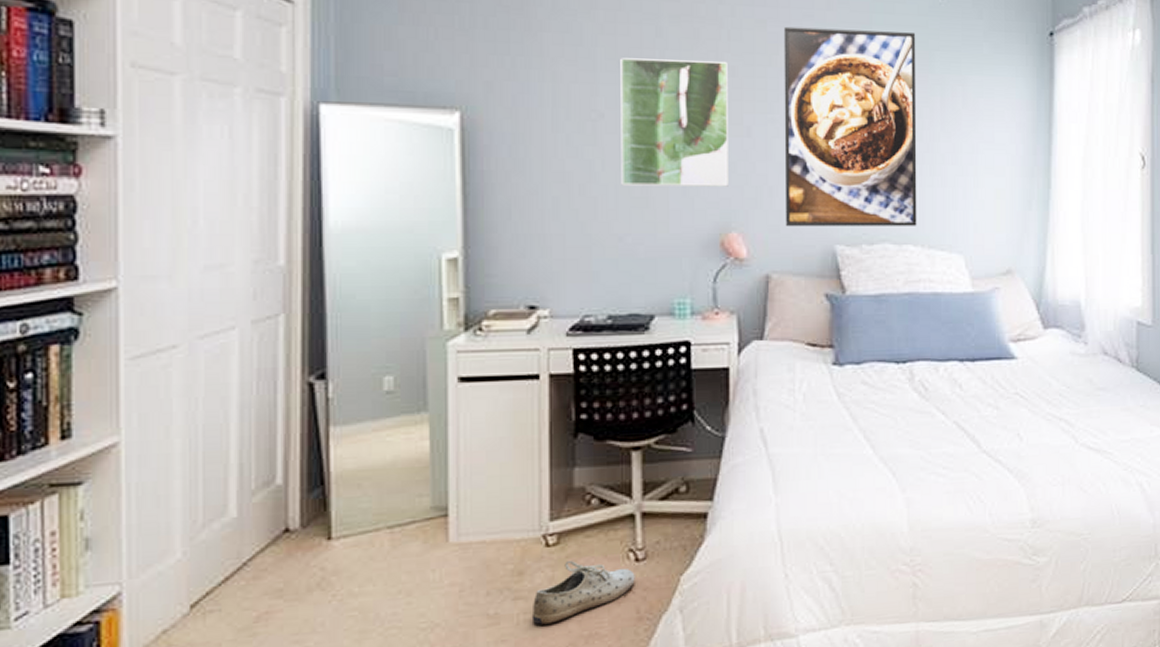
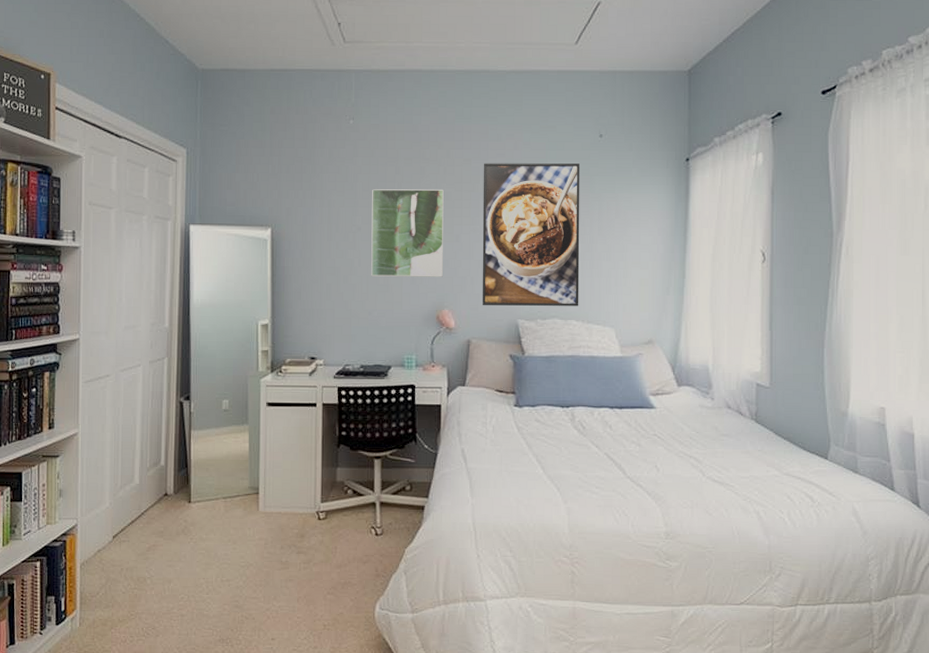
shoe: present [531,561,635,625] -> none [308,531,375,572]

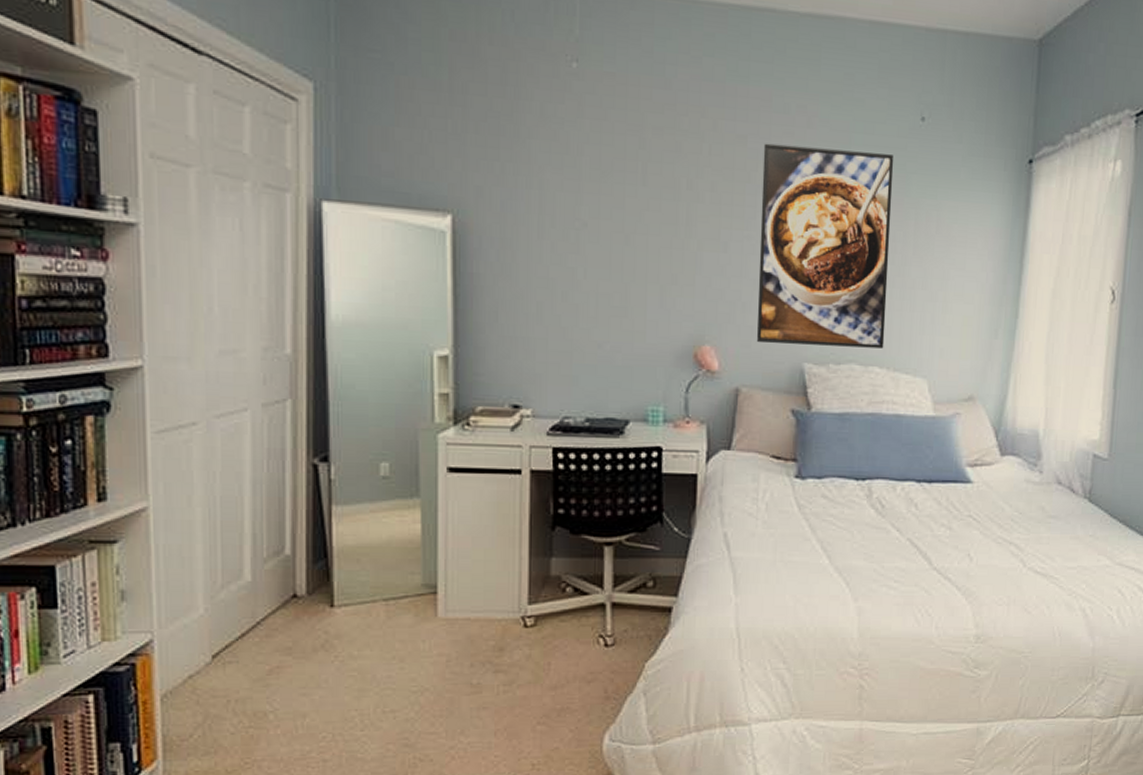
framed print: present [371,189,444,277] -> none [602,168,708,301]

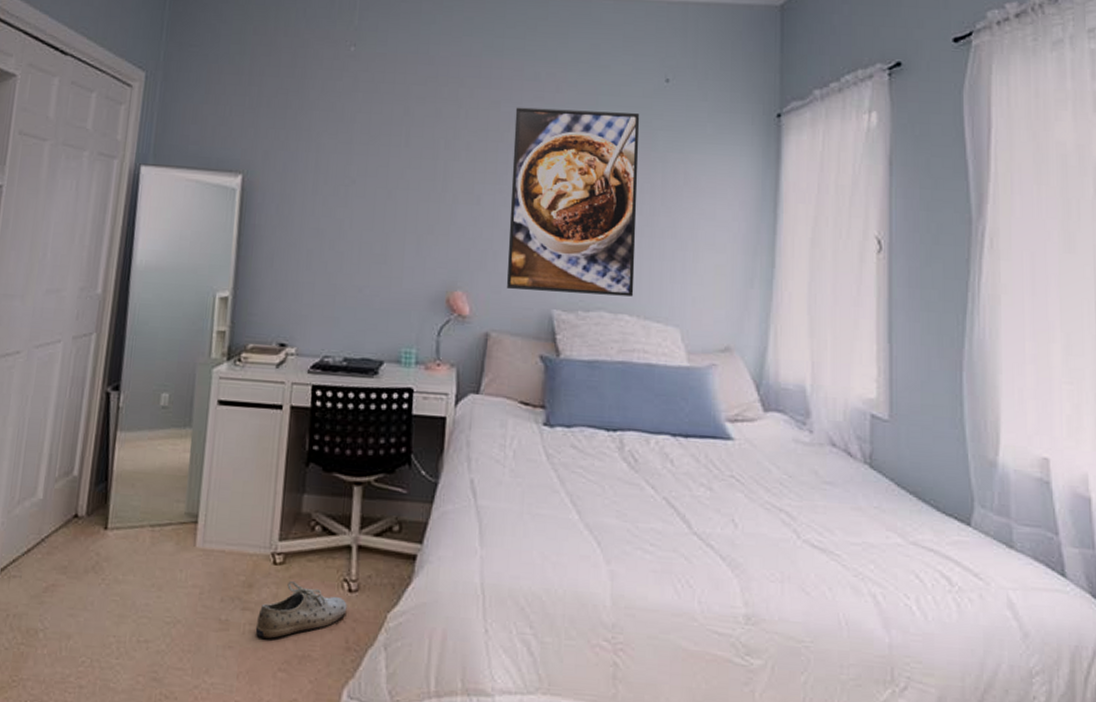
shoe: none [510,642,604,697] -> present [255,581,347,639]

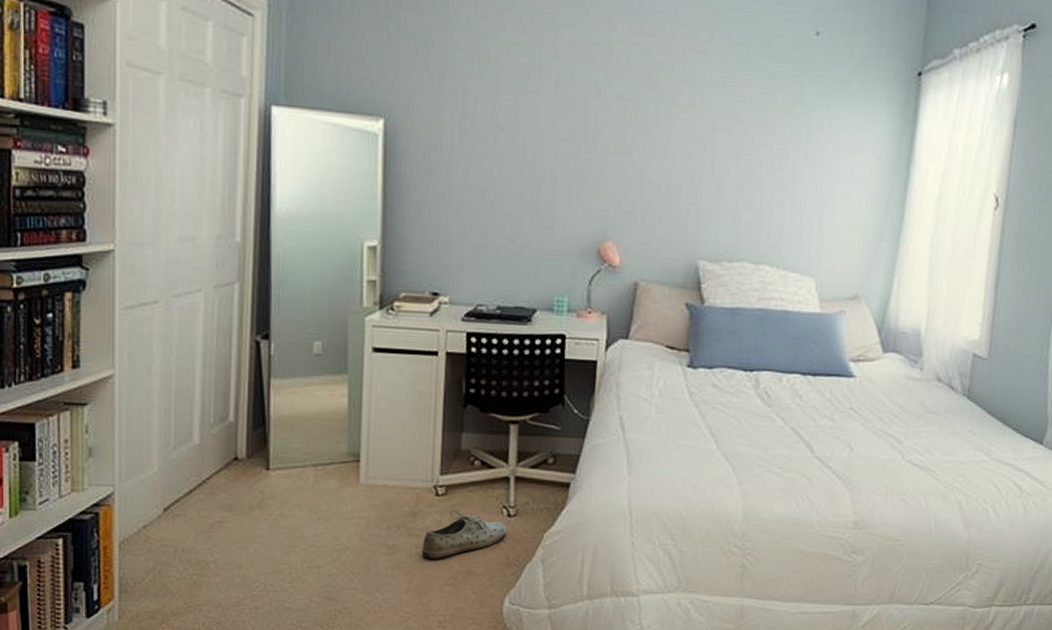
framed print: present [506,107,640,297] -> none [655,55,789,248]

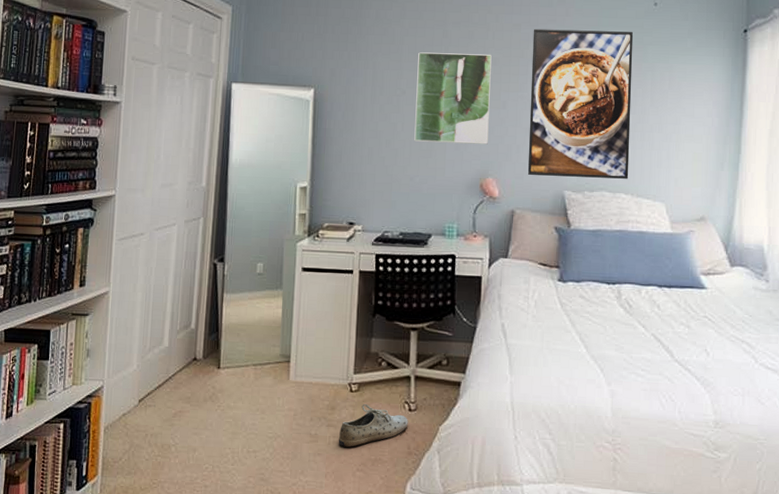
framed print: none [515,78,615,200] -> present [414,52,492,145]
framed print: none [655,55,789,248] -> present [527,28,634,179]

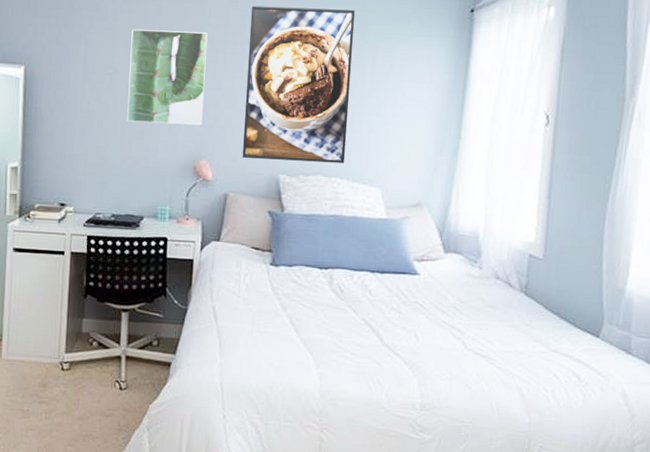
shoe: present [338,404,408,447] -> none [50,382,119,423]

